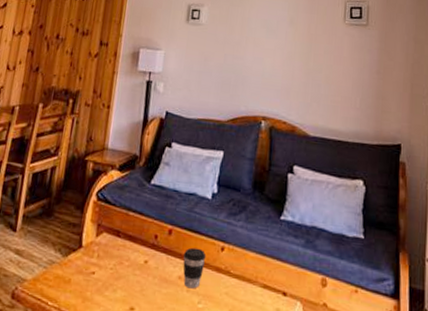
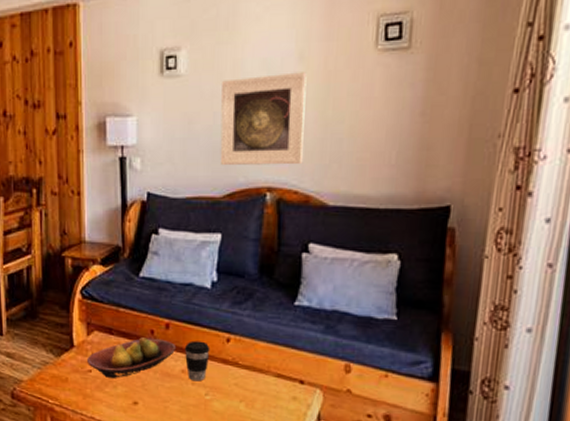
fruit bowl: none [91,241,176,282] -> present [86,337,177,378]
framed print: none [227,31,295,101] -> present [220,72,307,166]

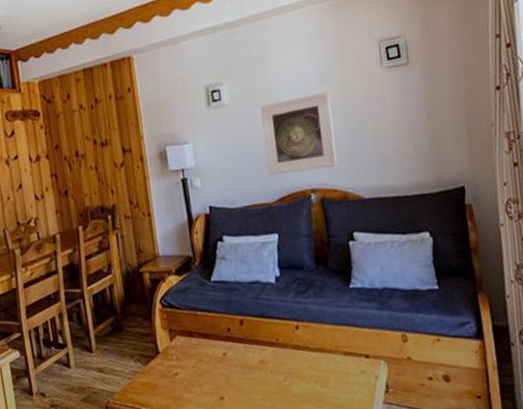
fruit bowl: present [86,337,177,378] -> none [172,335,252,378]
coffee cup: present [184,340,210,382] -> none [259,331,283,370]

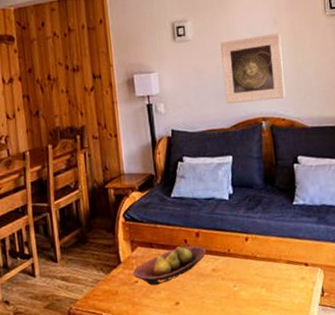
fruit bowl: none [172,335,252,378] -> present [132,246,207,285]

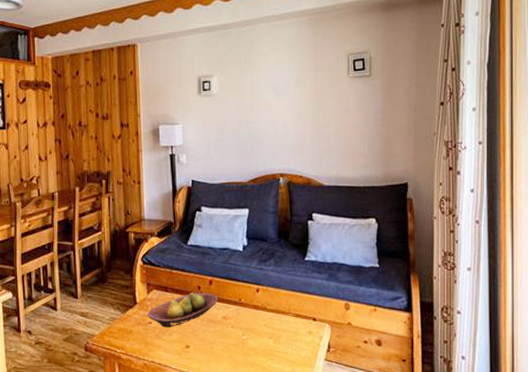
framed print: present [220,33,286,105] -> none [244,92,305,159]

